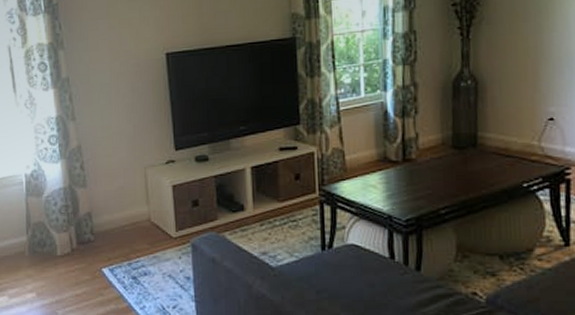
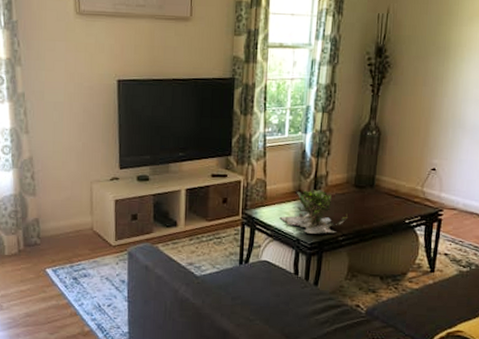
plant: none [364,154,450,208] -> present [279,188,349,234]

